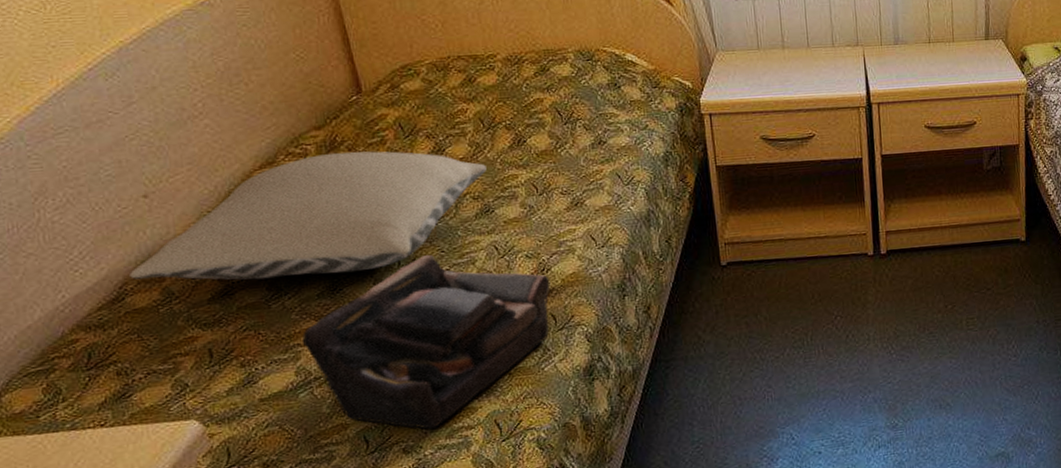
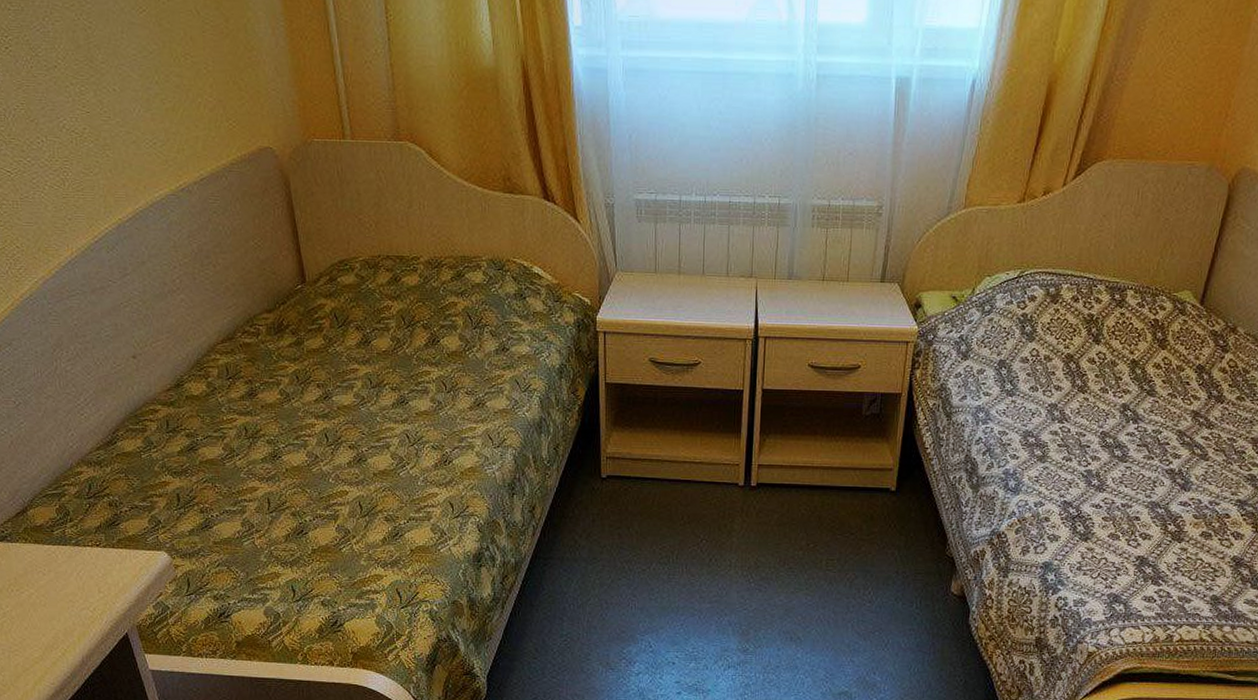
pillow: present [129,151,486,280] -> none [121,335,404,443]
tote bag: present [301,255,551,429] -> none [247,436,451,588]

